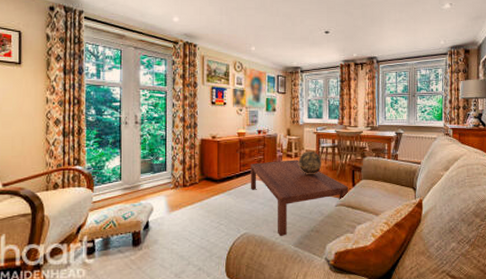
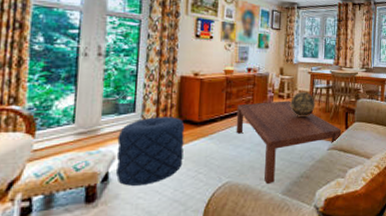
pouf: none [154,175,207,233] -> present [115,117,185,186]

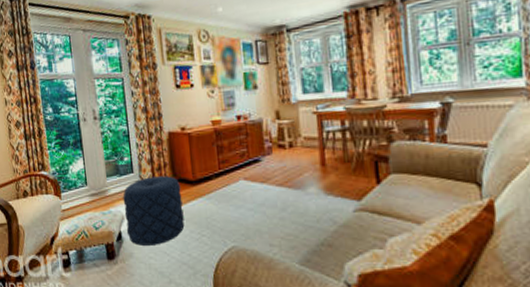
coffee table: present [236,101,342,184] -> none [231,150,373,251]
decorative sphere: present [290,91,315,118] -> none [294,137,329,171]

